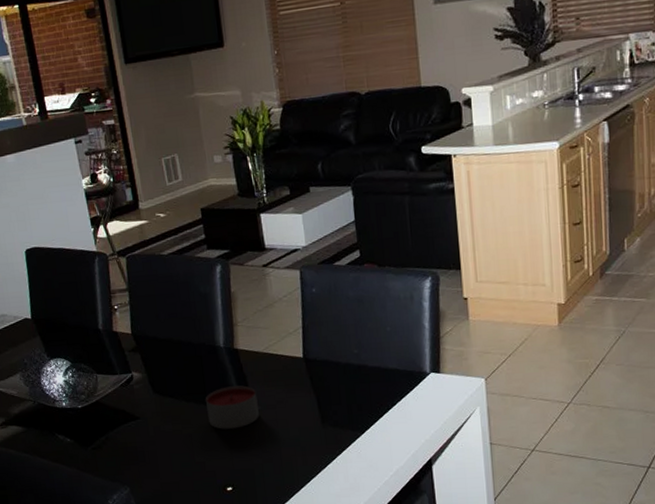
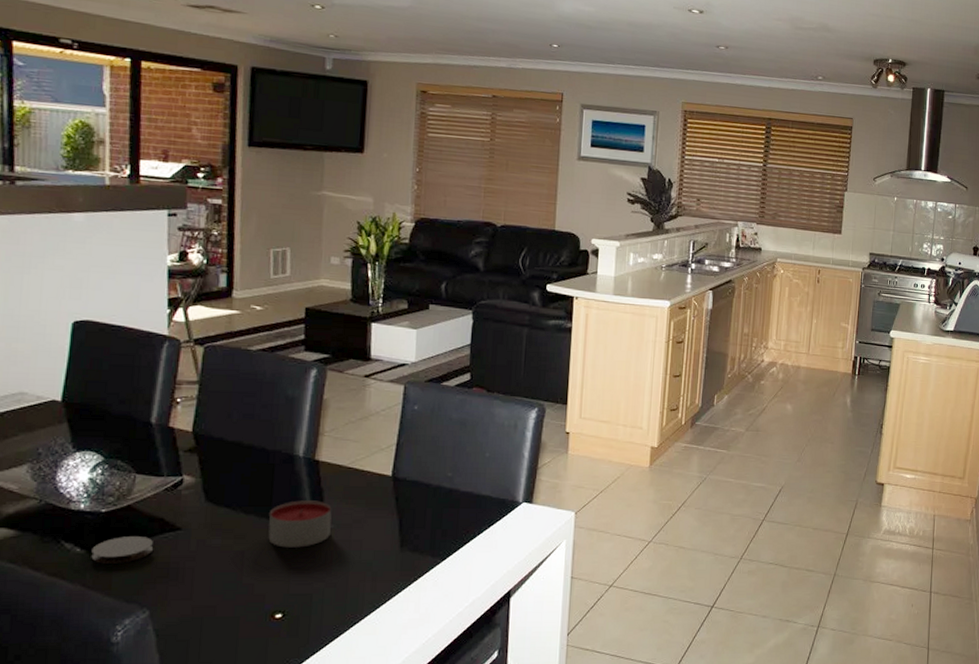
coaster: none [78,426,122,450] -> present [91,537,153,563]

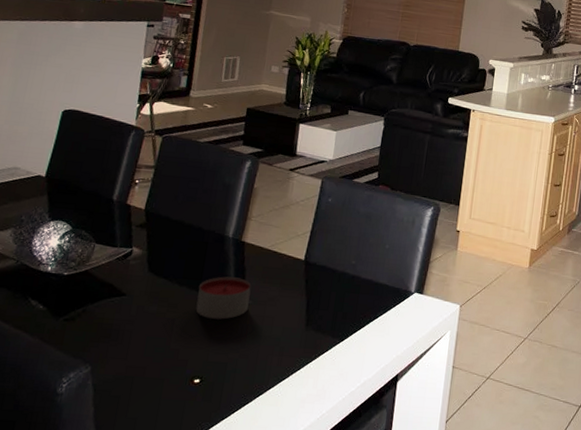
coaster: present [91,537,153,563] -> none [50,298,102,322]

